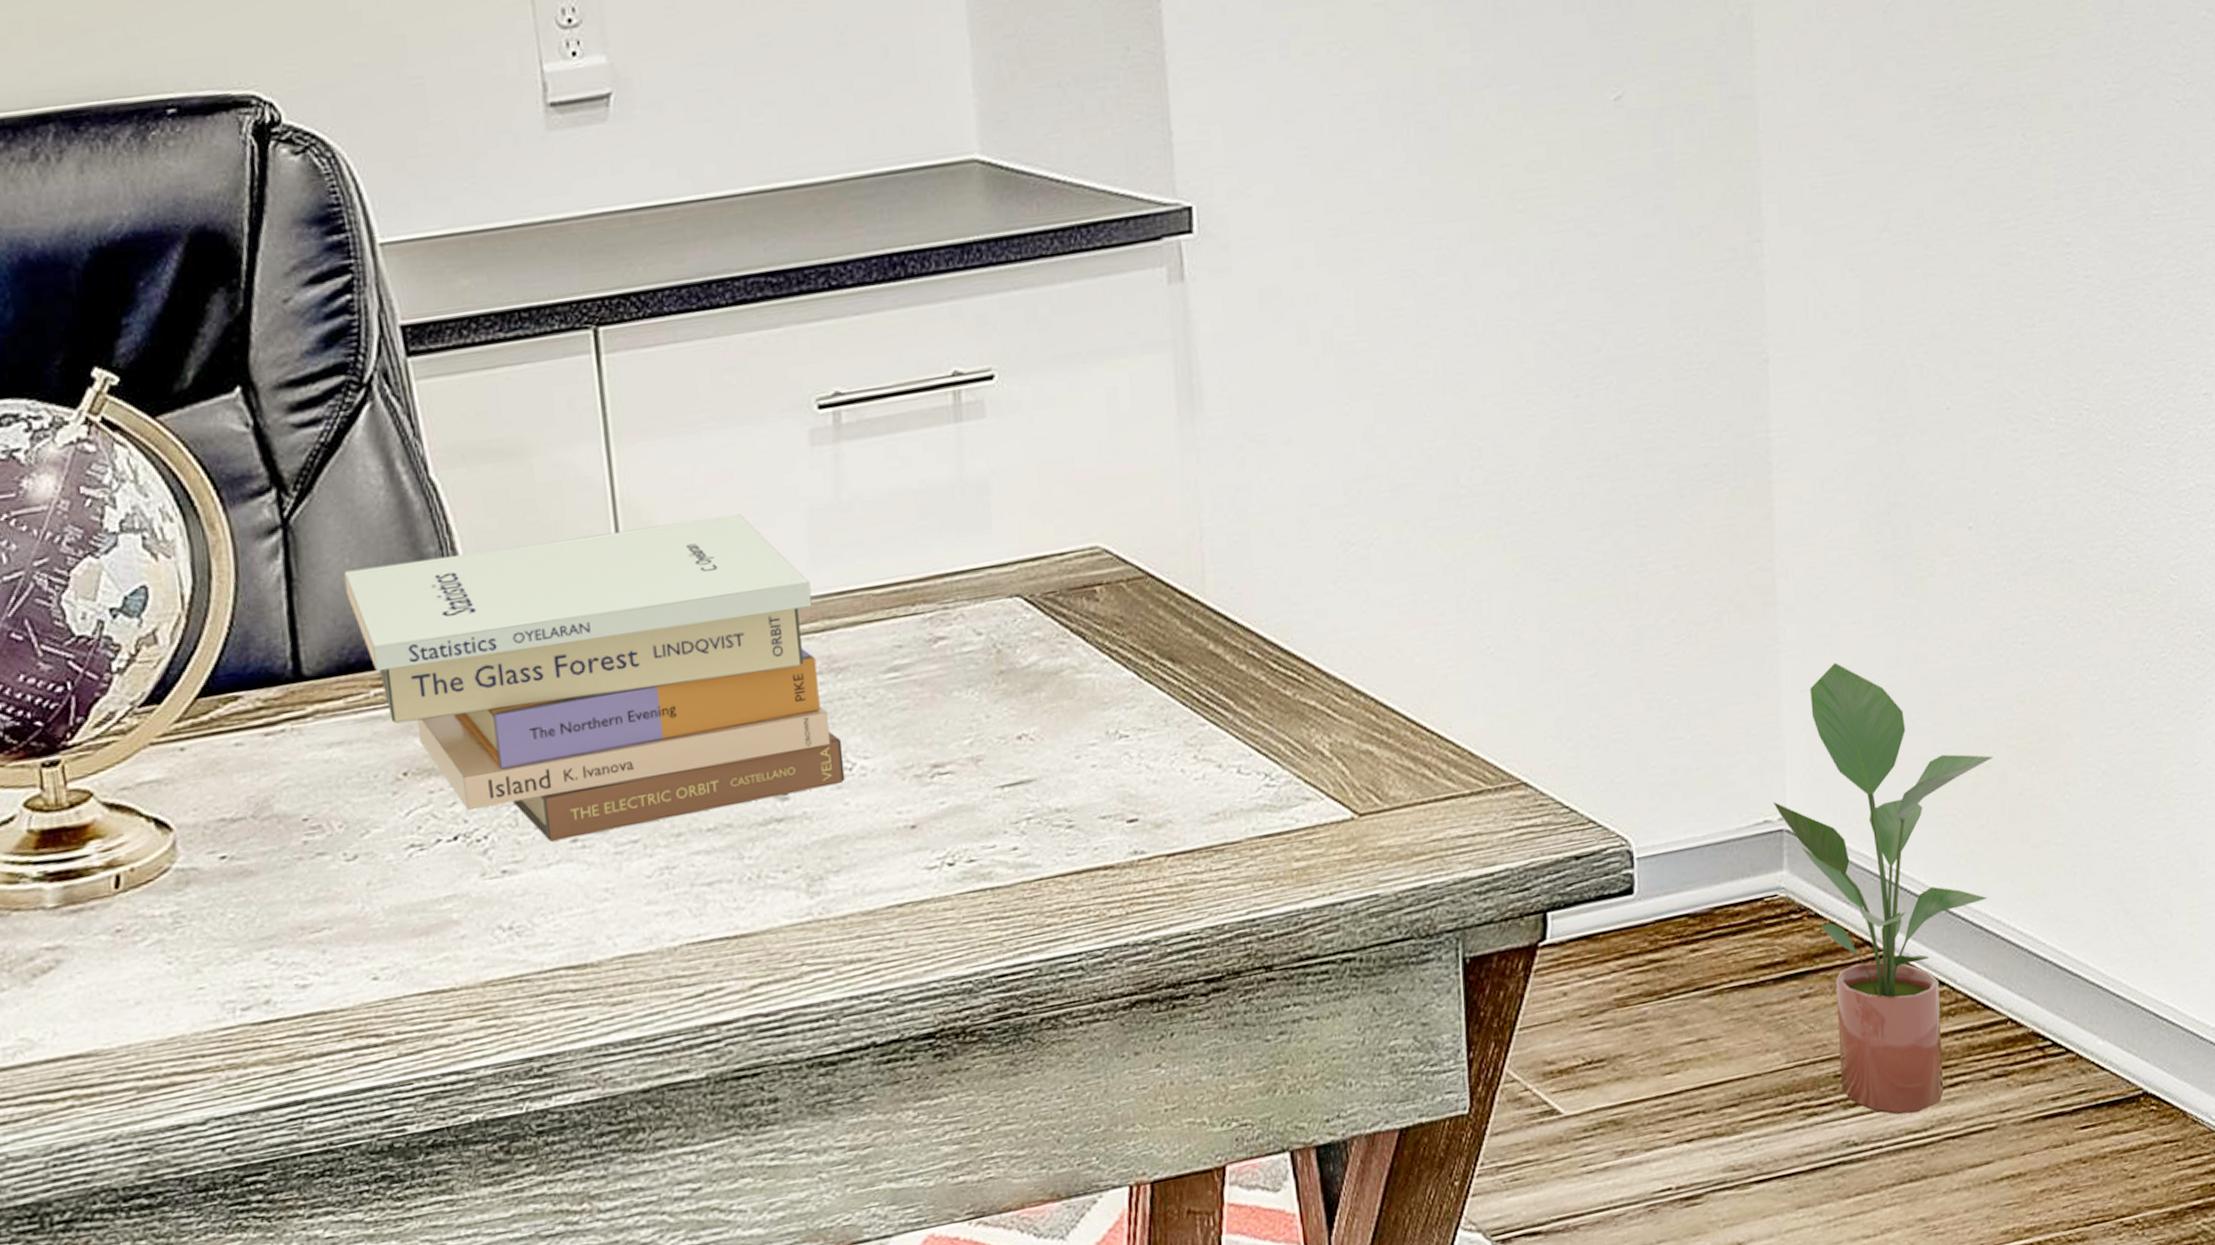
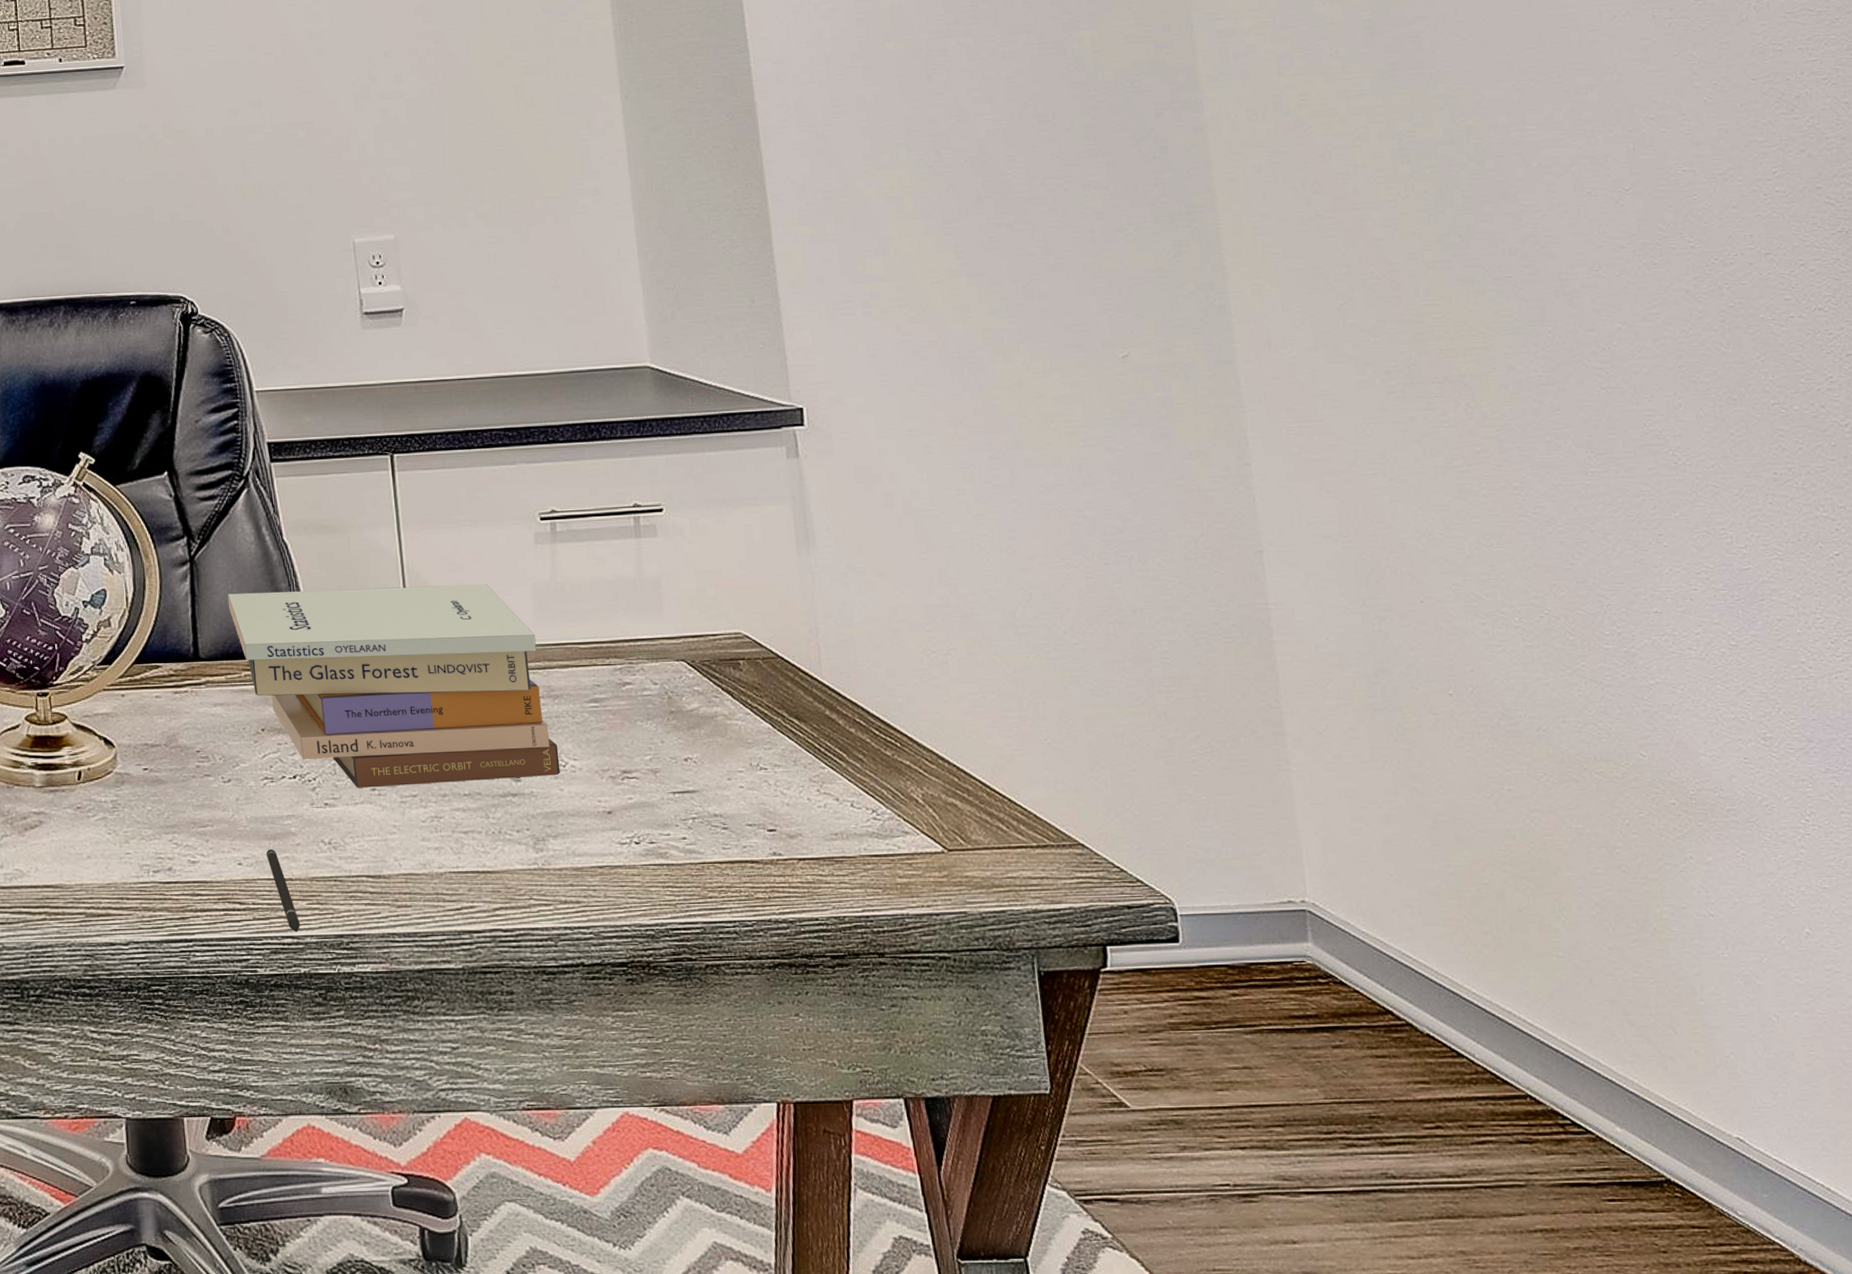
pen: none [415,949,469,1065] -> present [266,849,300,932]
potted plant: present [1772,662,1994,1115] -> none [1294,785,1497,1161]

